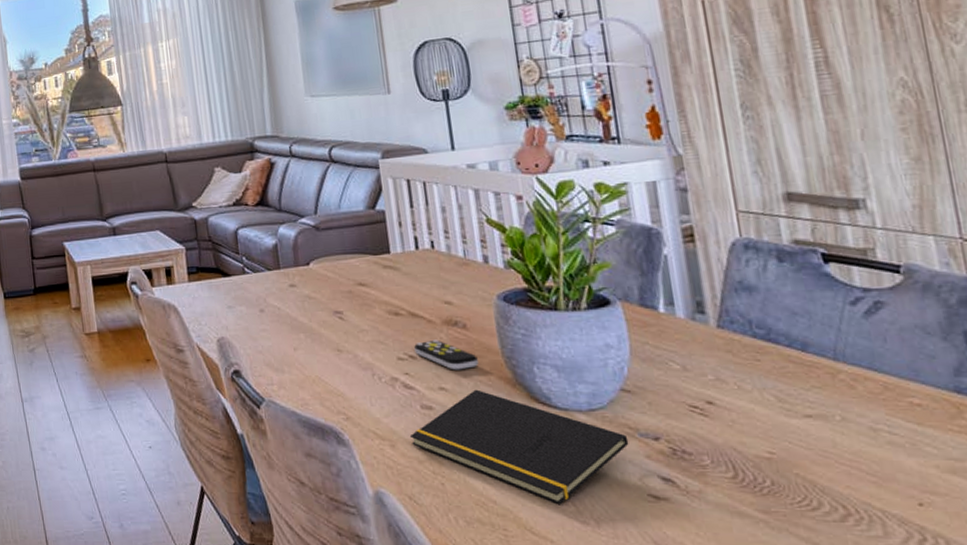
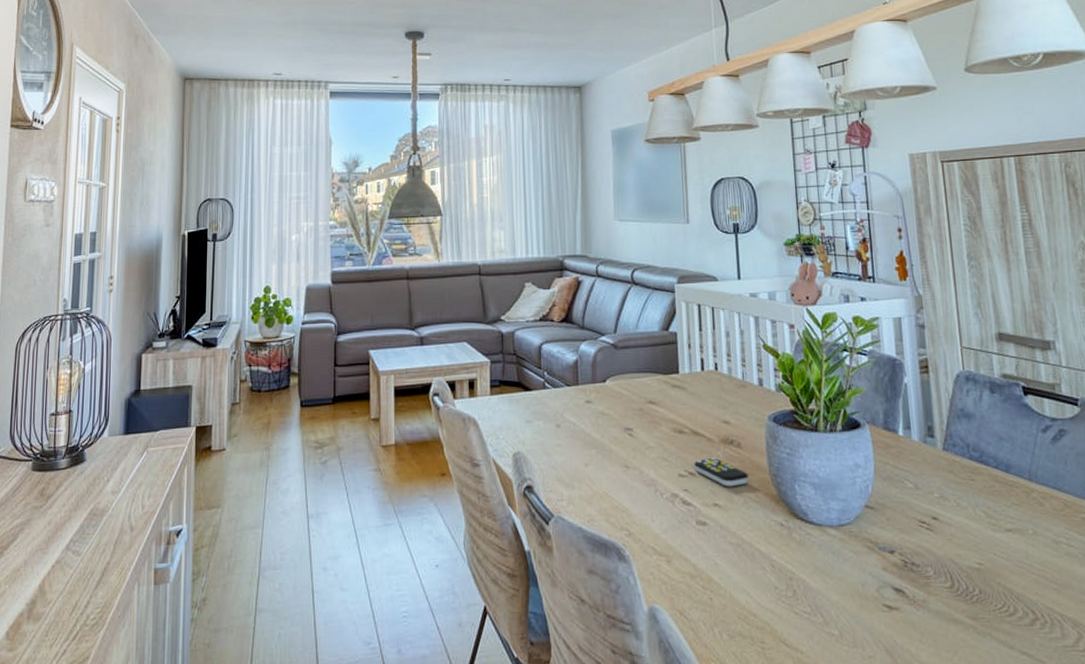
notepad: present [409,389,629,504] -> none [684,506,870,616]

